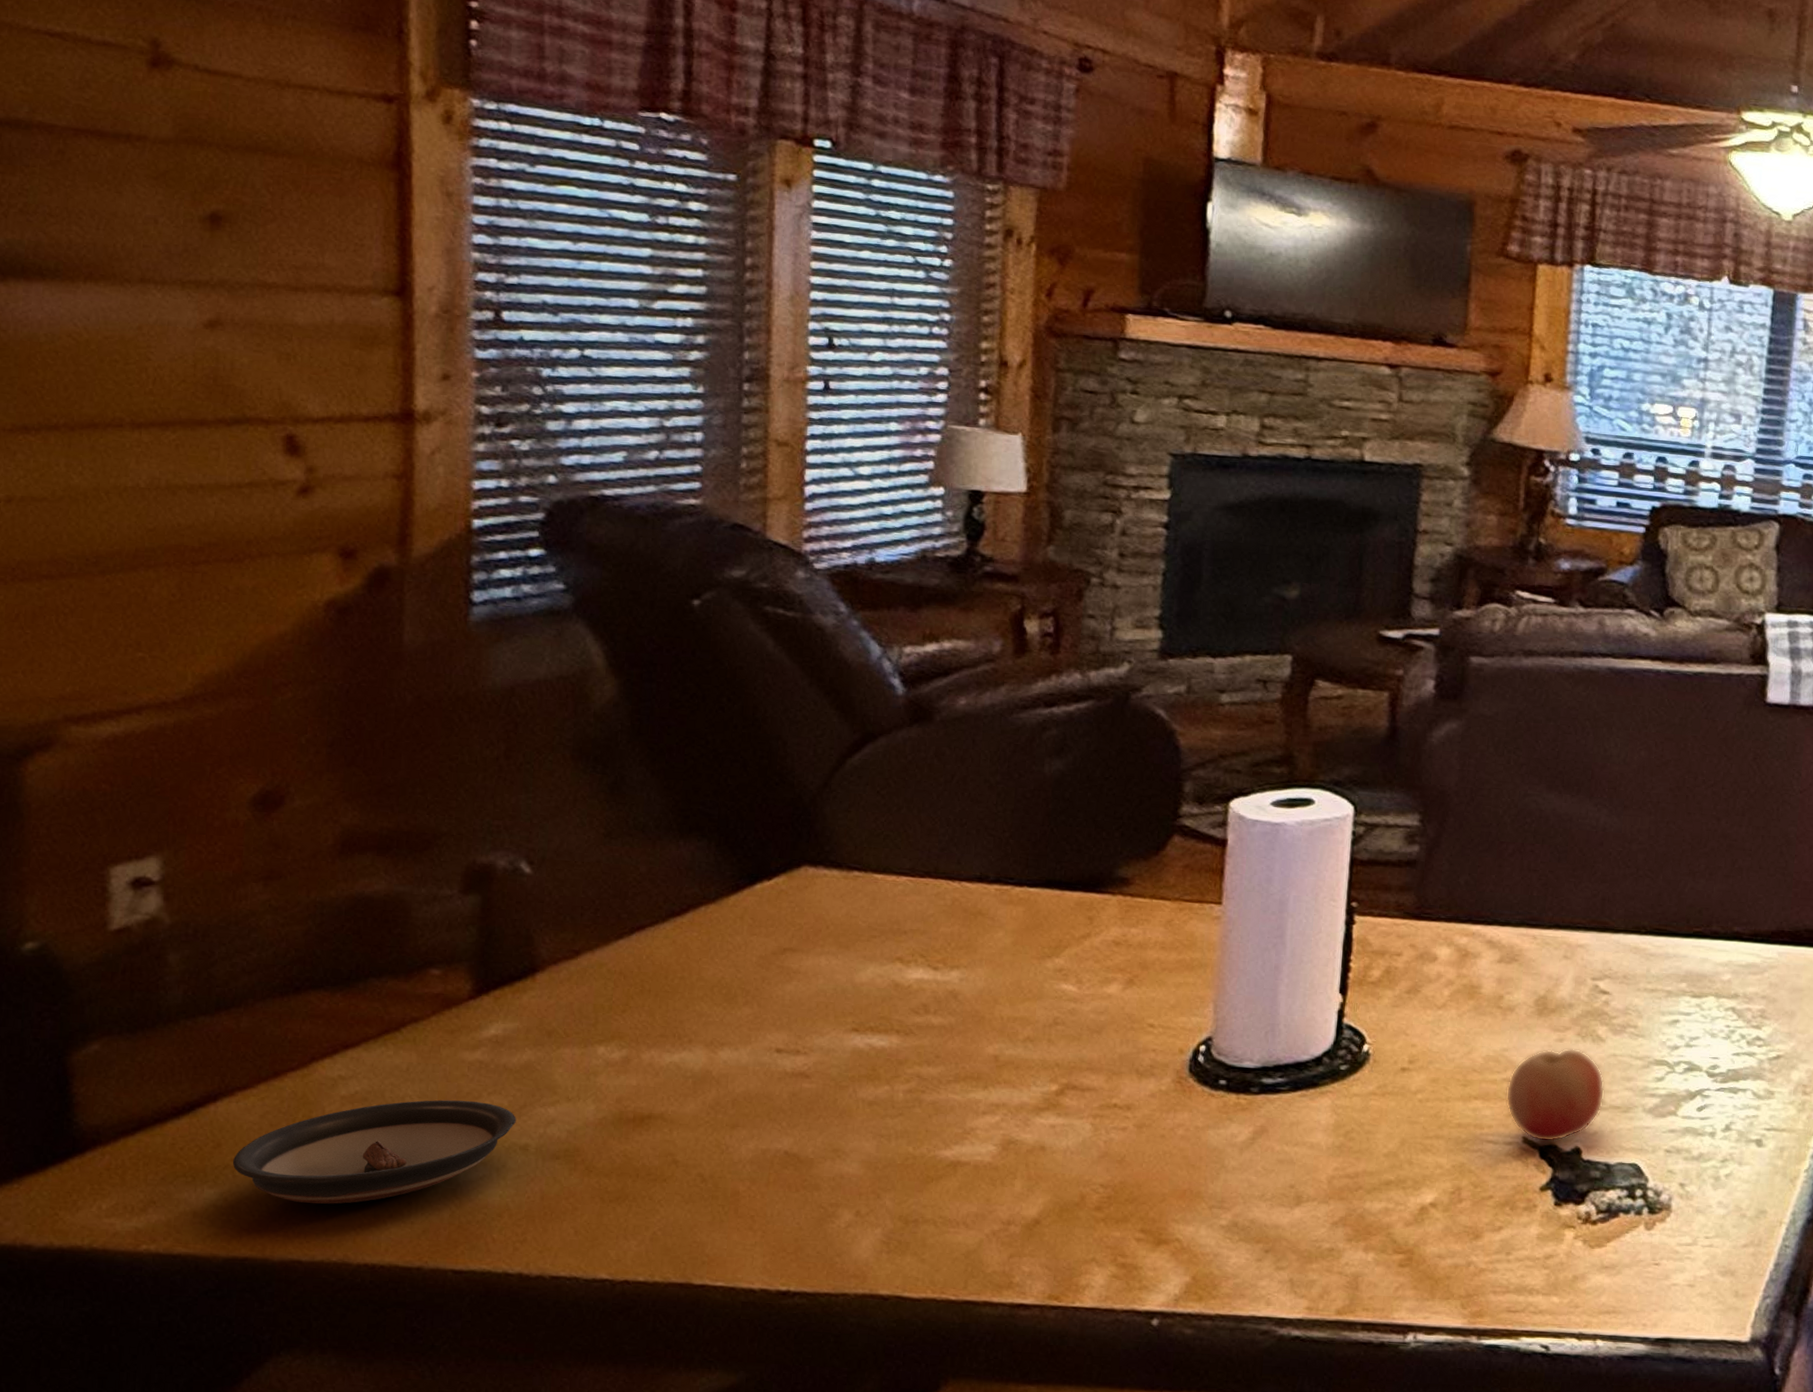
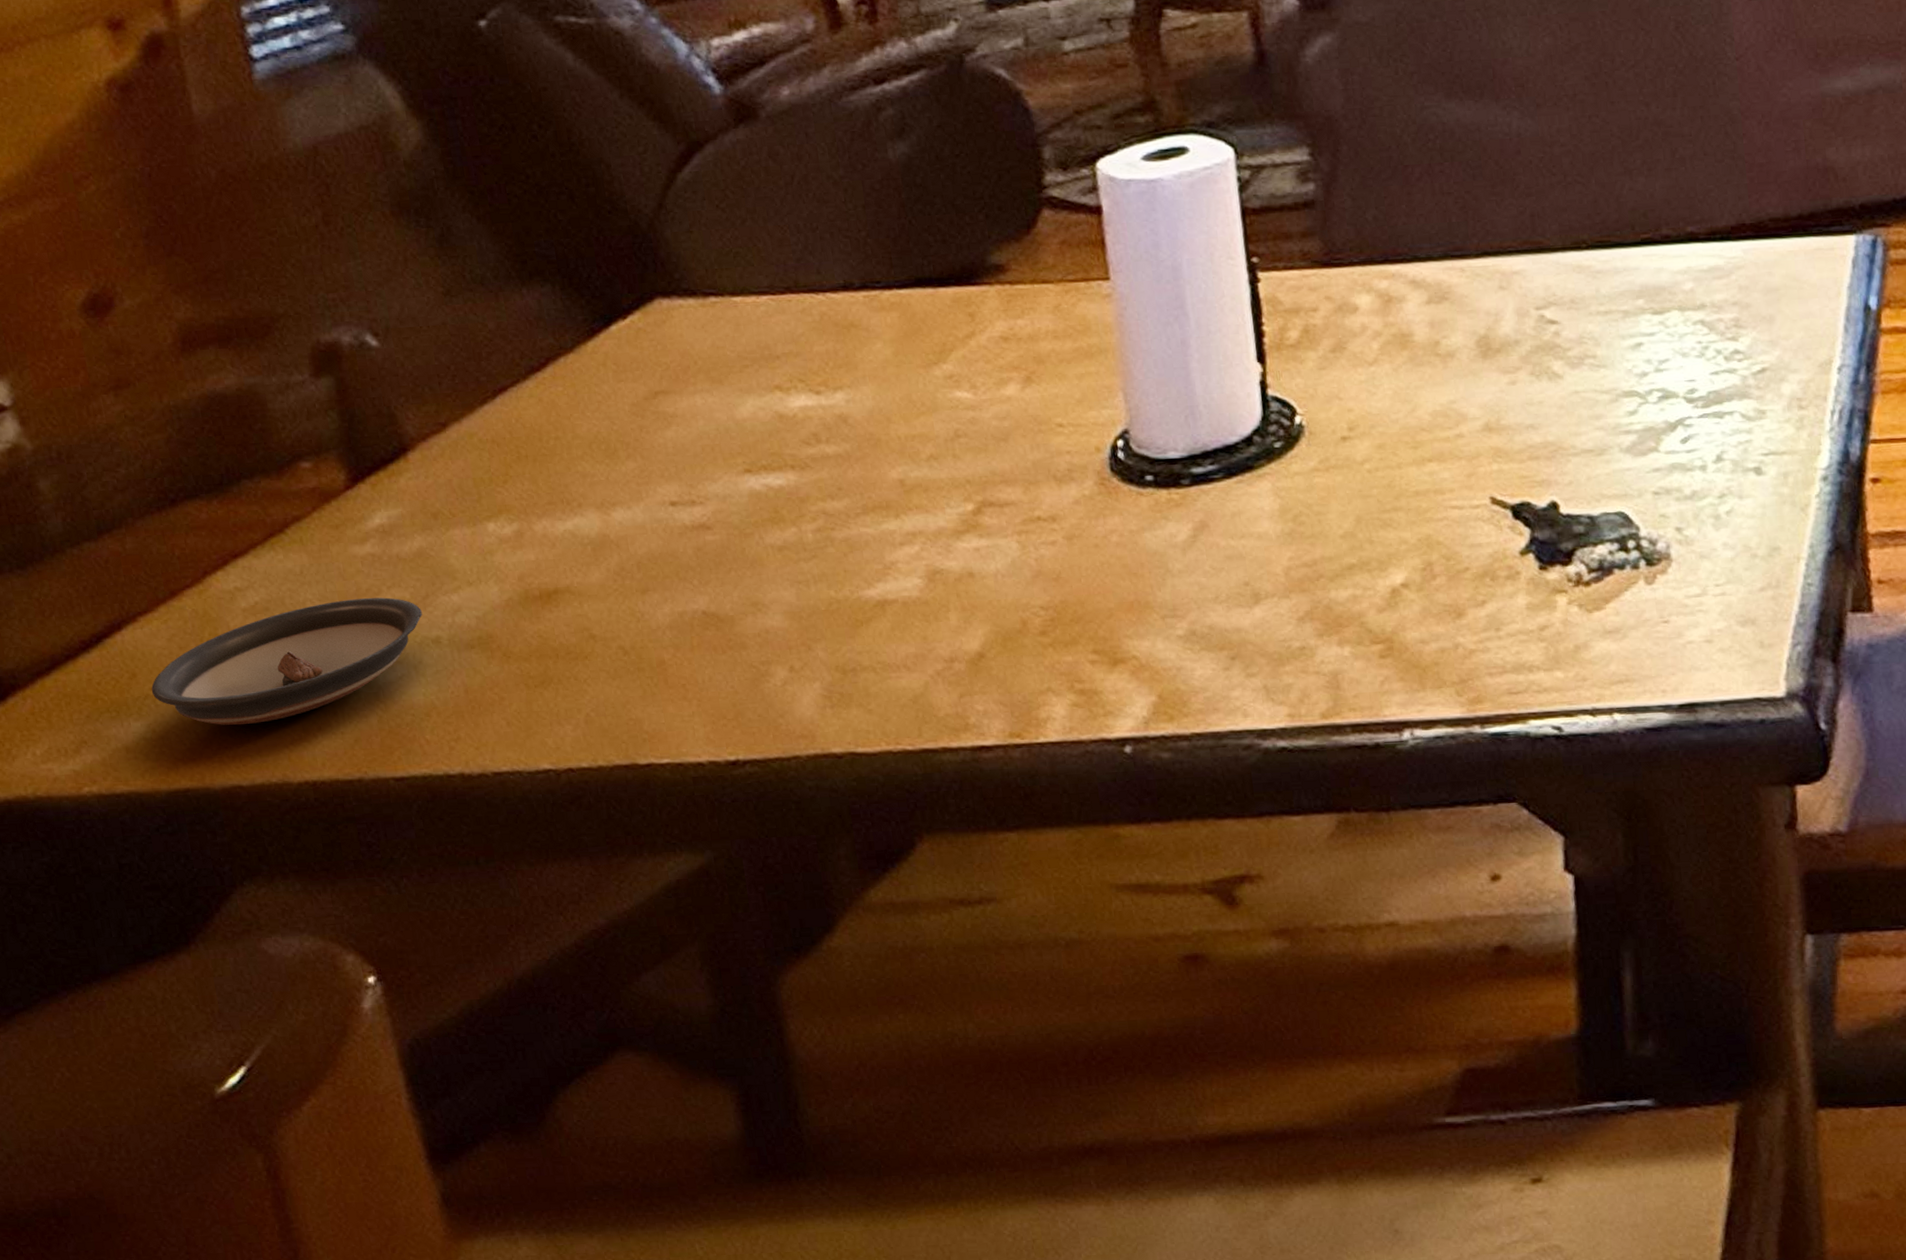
fruit: present [1505,1048,1605,1142] -> none [1462,391,1574,500]

